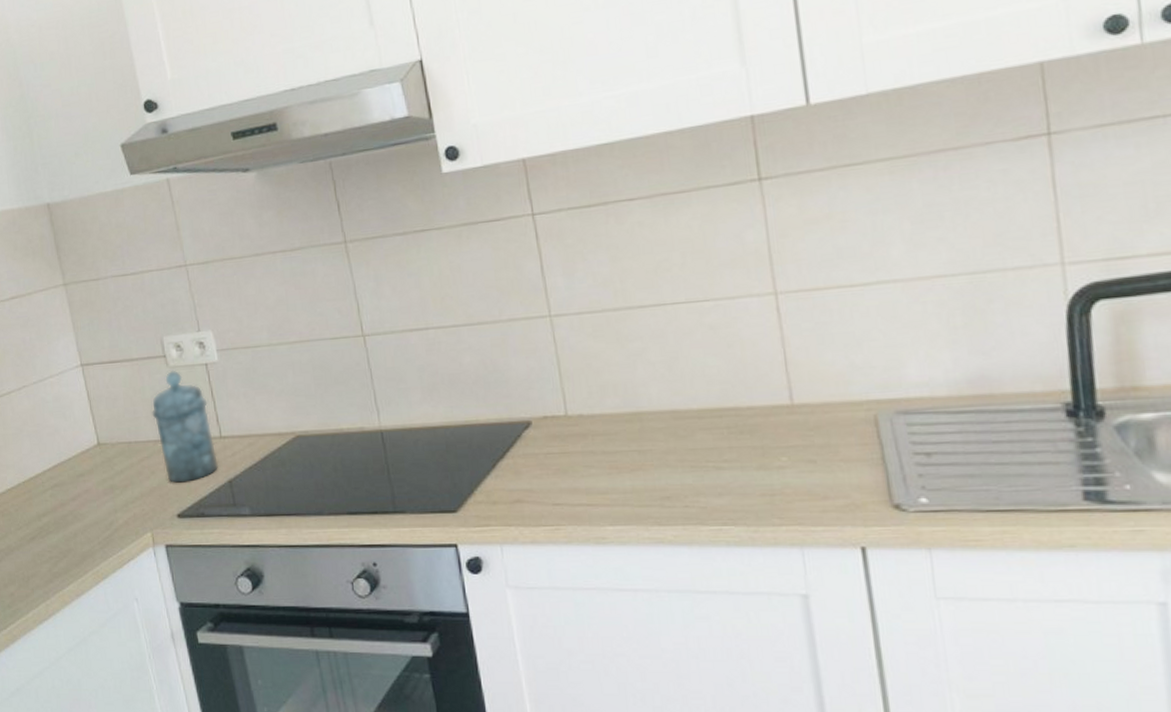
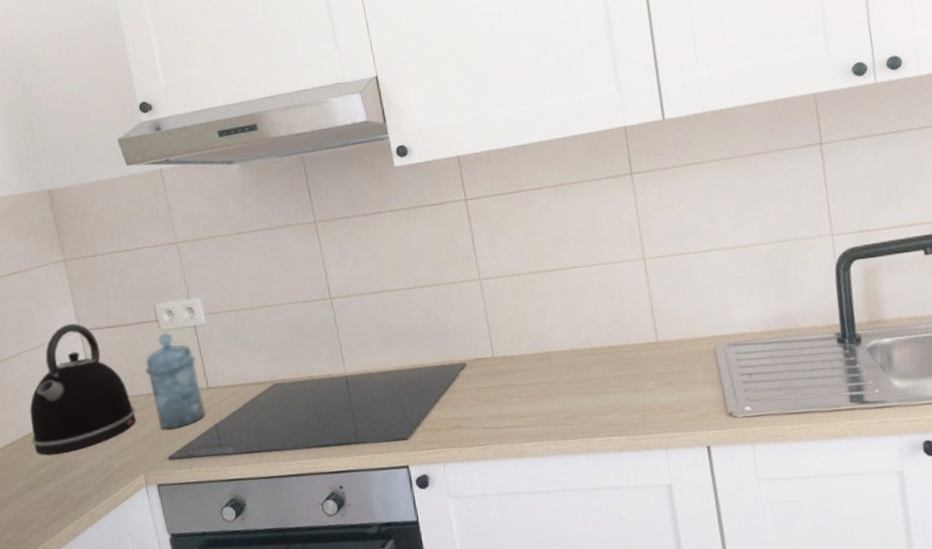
kettle: none [30,355,142,504] -> present [30,323,136,456]

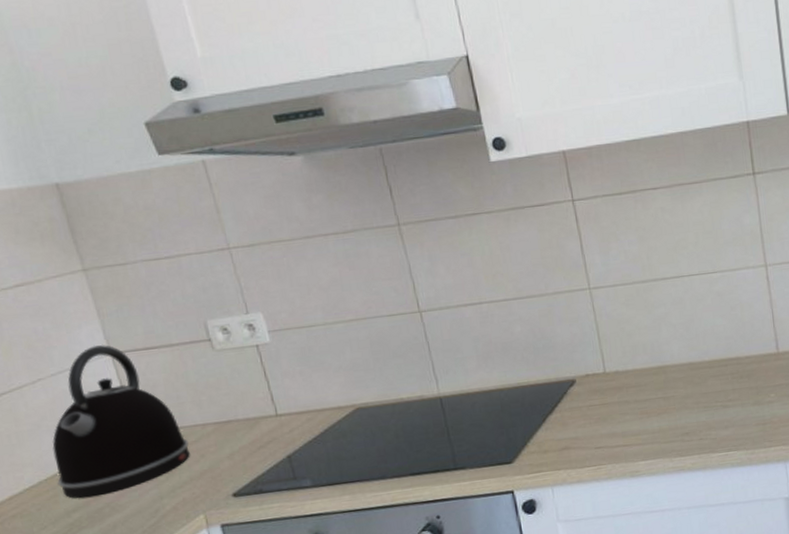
canister: present [144,332,206,430] -> none [197,353,276,464]

